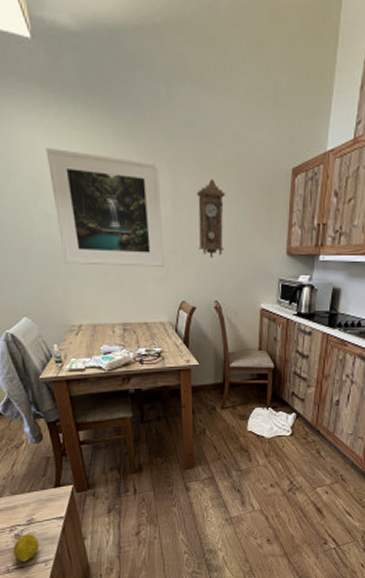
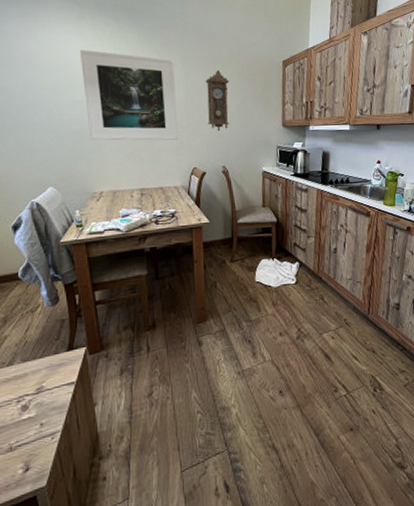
fruit: present [12,534,39,563] -> none [17,404,47,438]

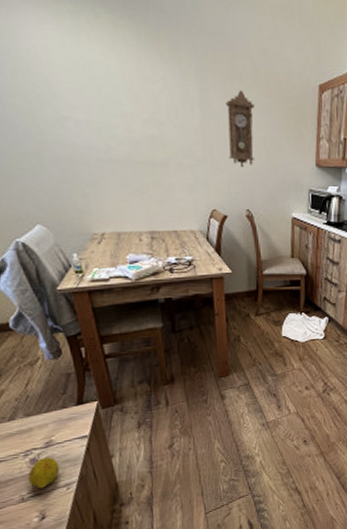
fruit: none [17,404,47,438] -> present [28,457,60,490]
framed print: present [79,49,179,141] -> none [59,46,195,175]

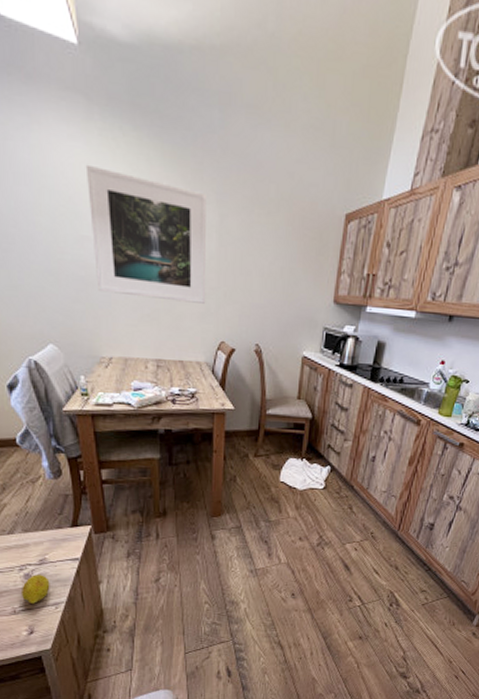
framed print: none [59,46,195,175] -> present [85,164,206,304]
pendulum clock: present [225,89,256,168] -> none [242,215,274,300]

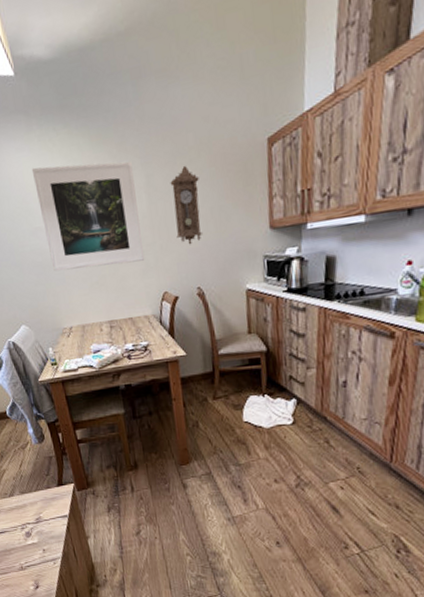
fruit: present [20,574,50,605] -> none [25,532,48,561]
pendulum clock: none [242,215,274,300] -> present [170,165,203,245]

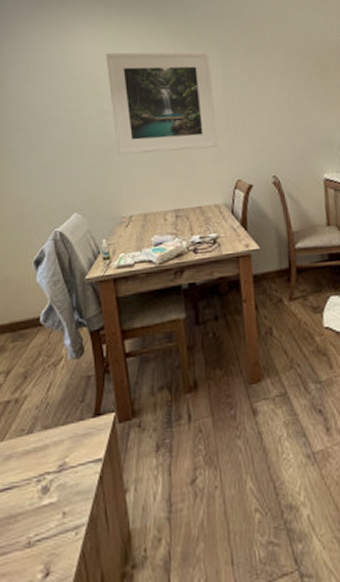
pendulum clock: present [170,165,203,245] -> none [247,58,280,133]

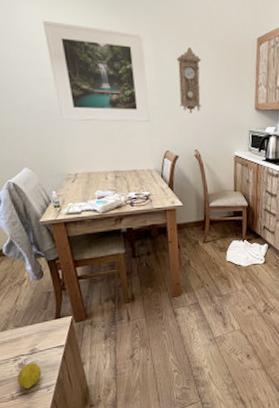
fruit: none [37,486,70,531] -> present [16,363,42,390]
pendulum clock: none [247,58,280,133] -> present [176,46,202,114]

